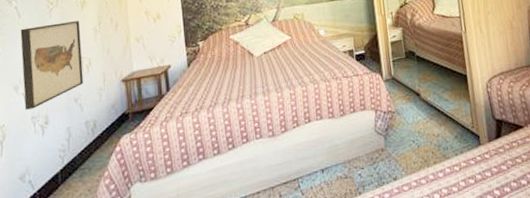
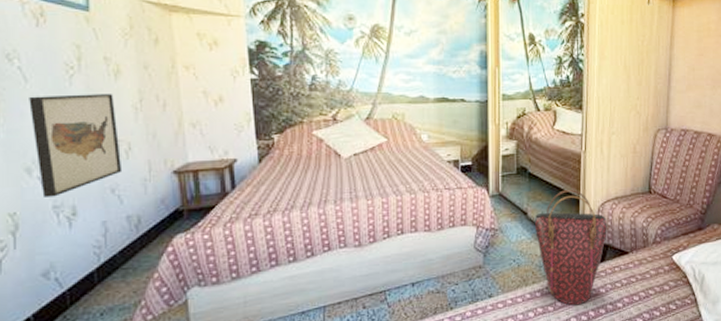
handbag: none [428,68,499,185] -> present [535,190,607,306]

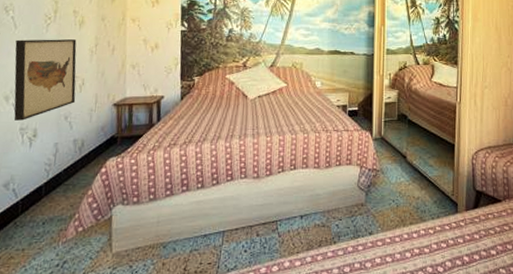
handbag: present [535,190,607,306] -> none [414,137,481,249]

